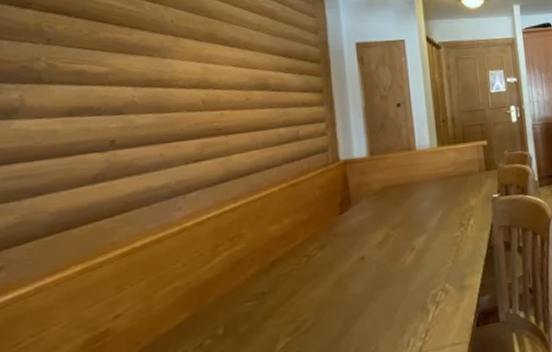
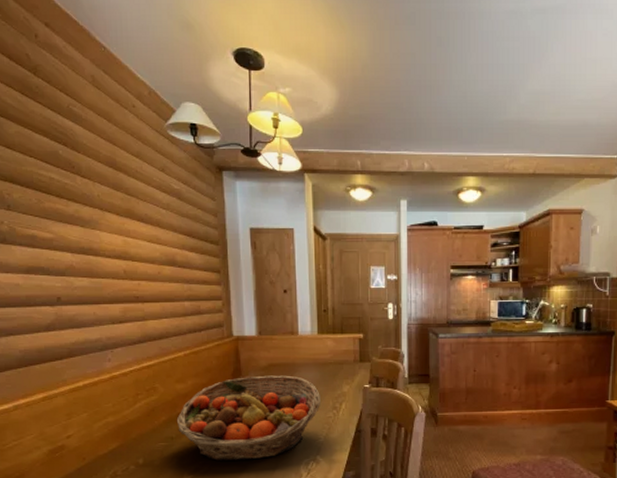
fruit basket: none [269,196,446,312] -> present [176,375,321,461]

